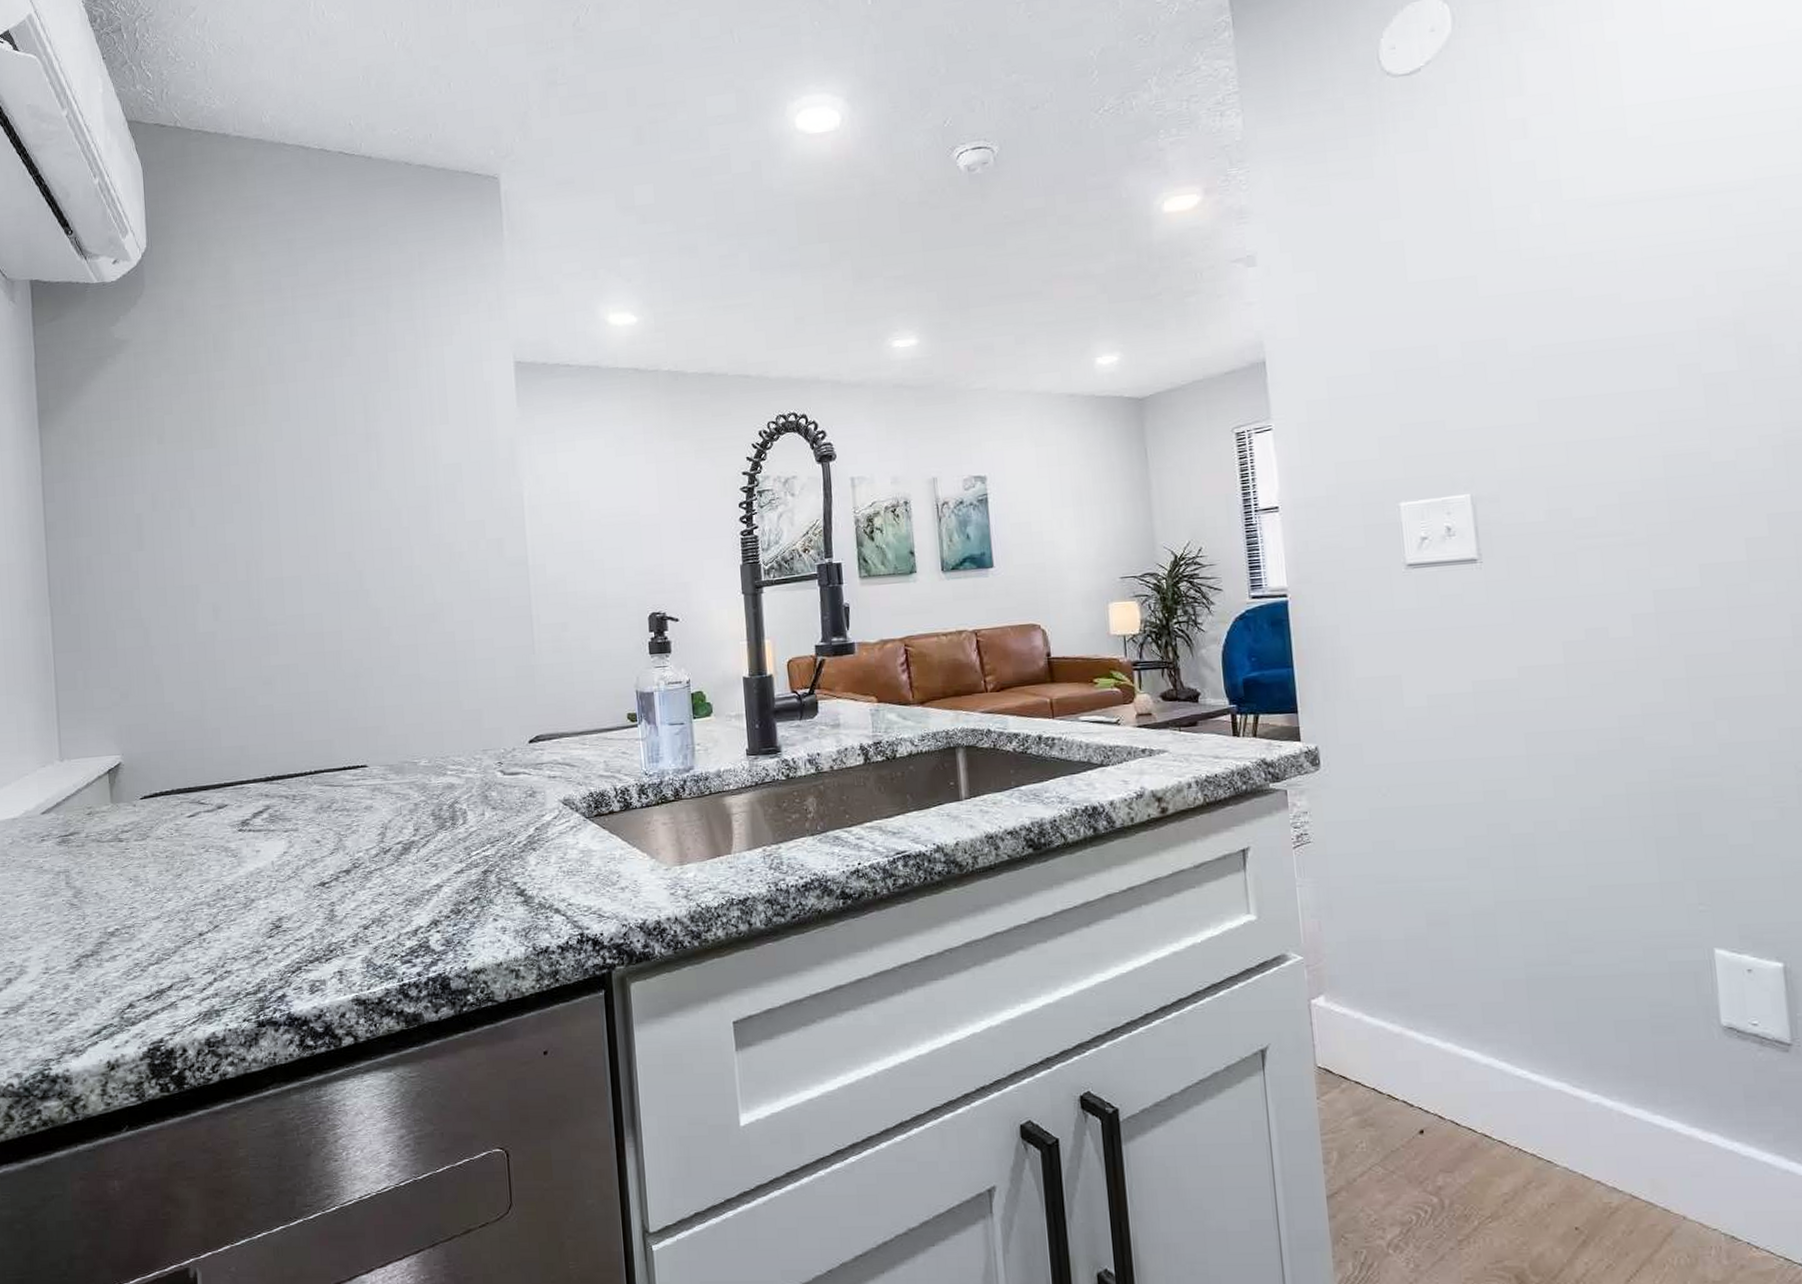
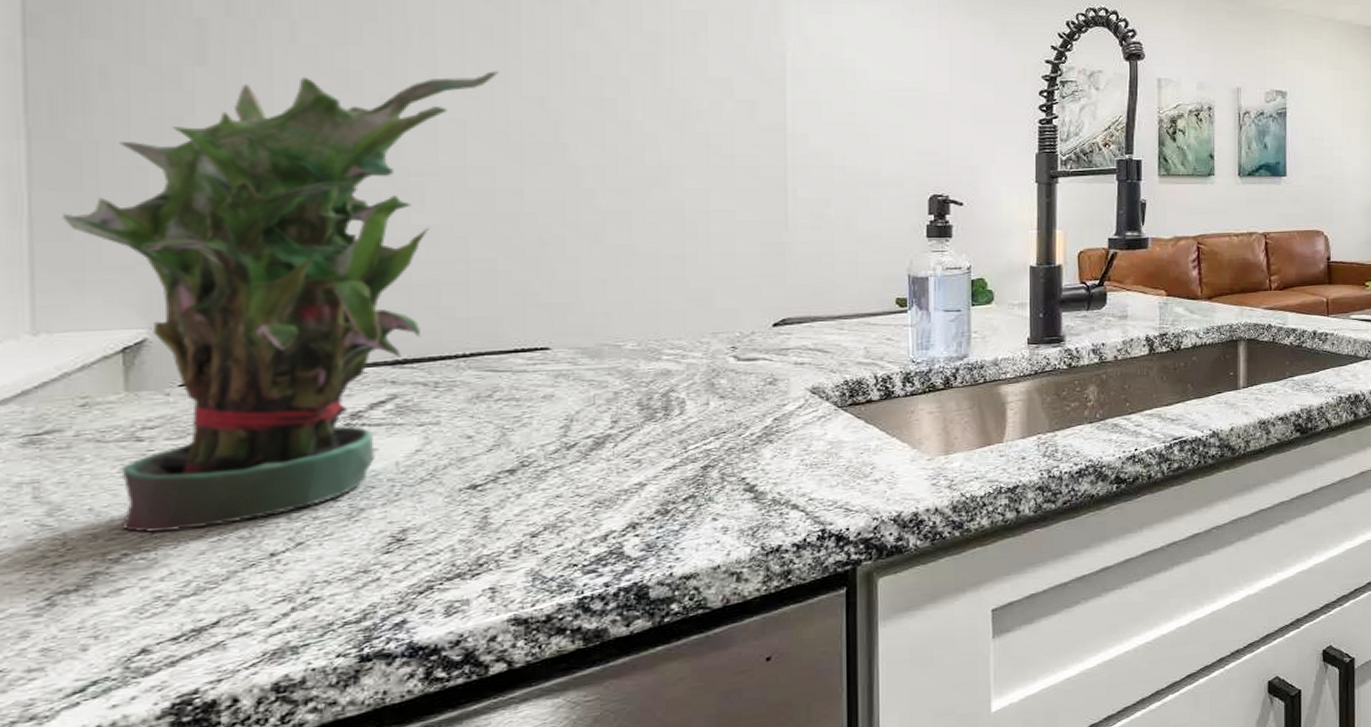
potted plant: none [72,533,320,913] -> present [63,71,499,533]

